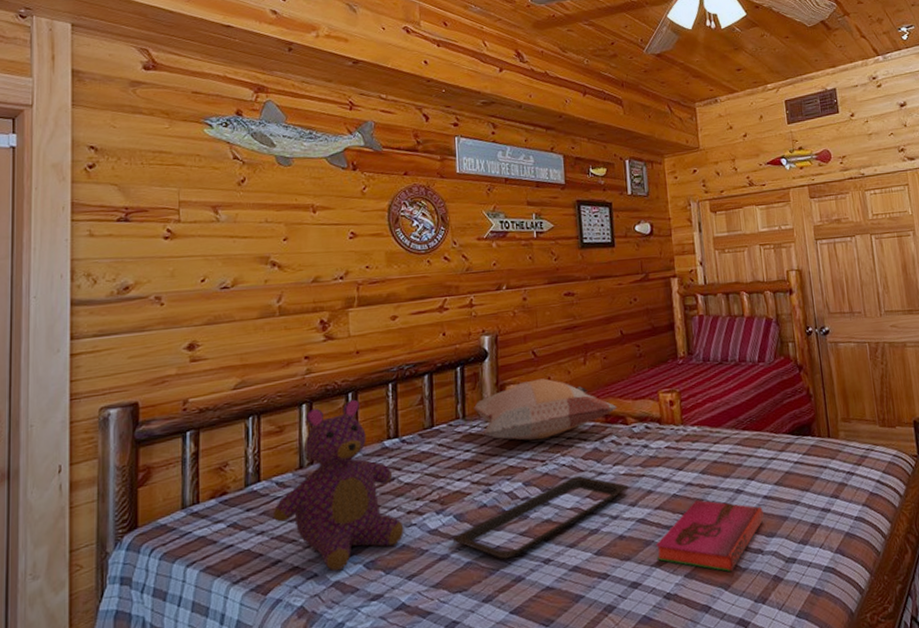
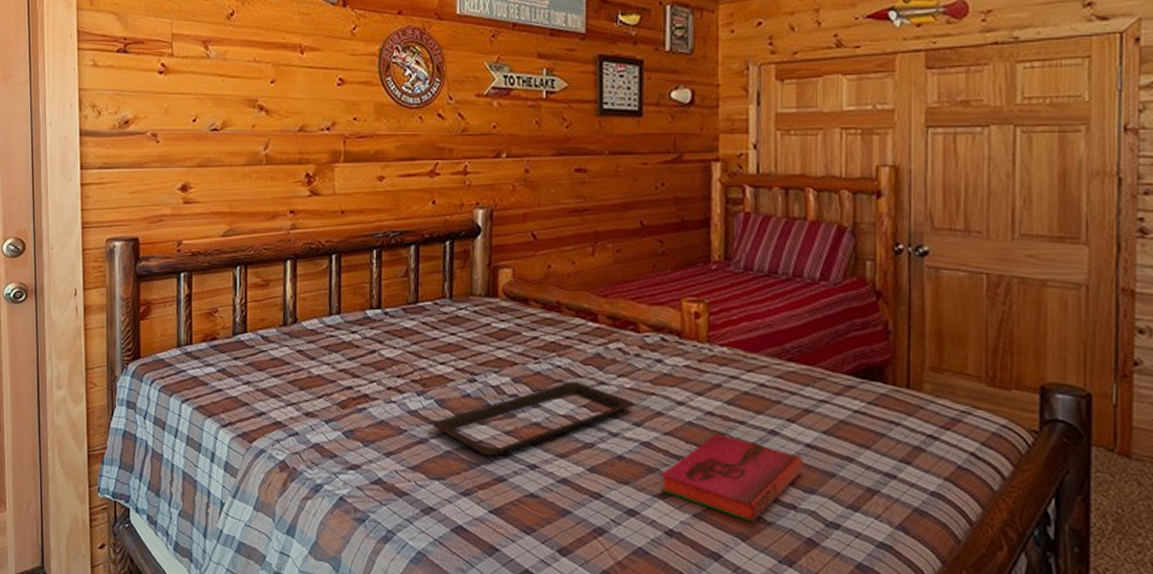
teddy bear: present [272,399,404,572] -> none [258,262,384,434]
decorative pillow: present [473,378,618,441] -> none [461,266,629,335]

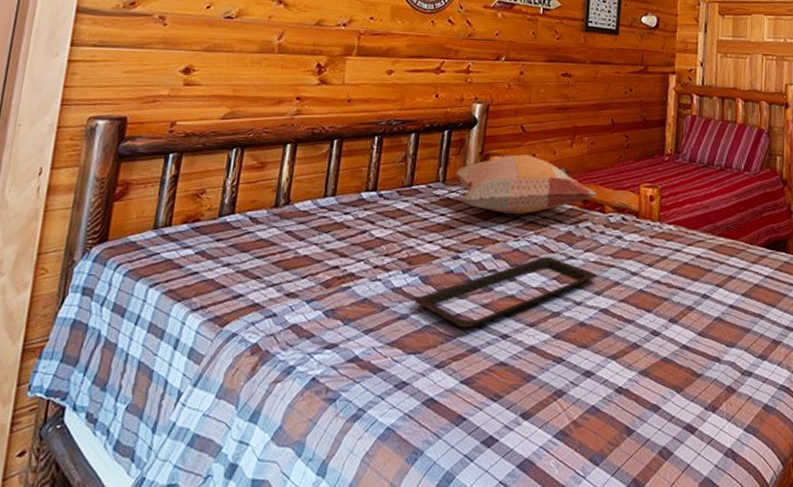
decorative pillow: none [461,266,629,335] -> present [454,154,598,215]
hardback book: present [660,433,803,523] -> none [613,299,727,376]

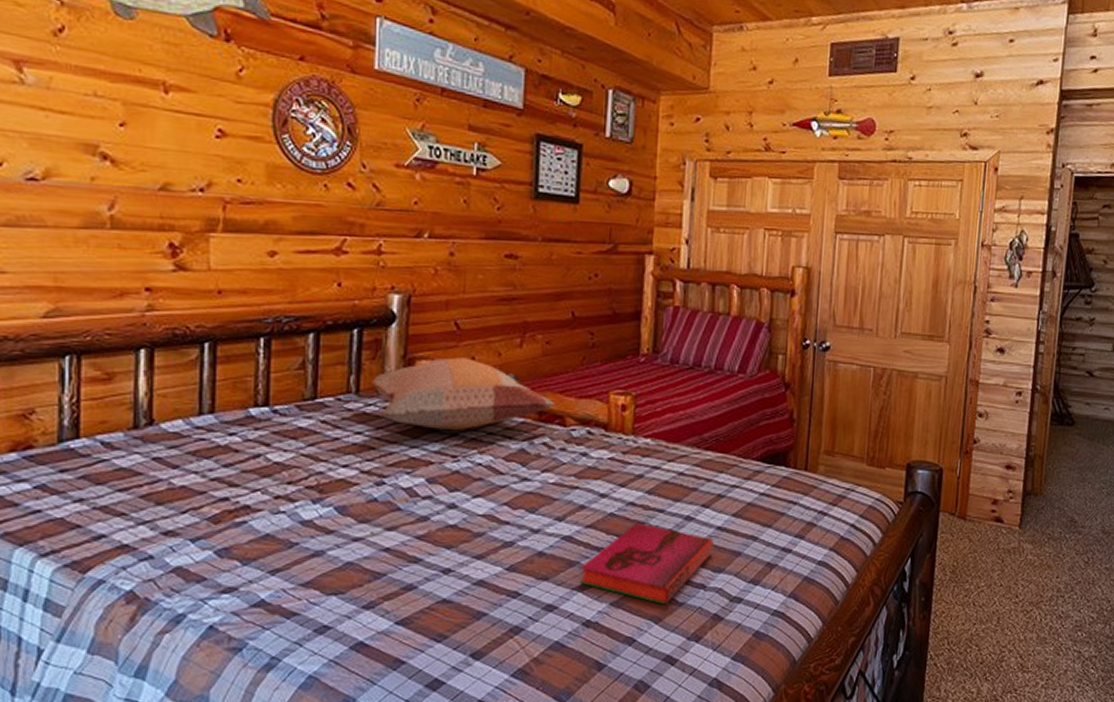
serving tray: present [414,256,597,328] -> none [330,478,557,563]
hardback book: none [613,299,727,376] -> present [580,523,714,605]

